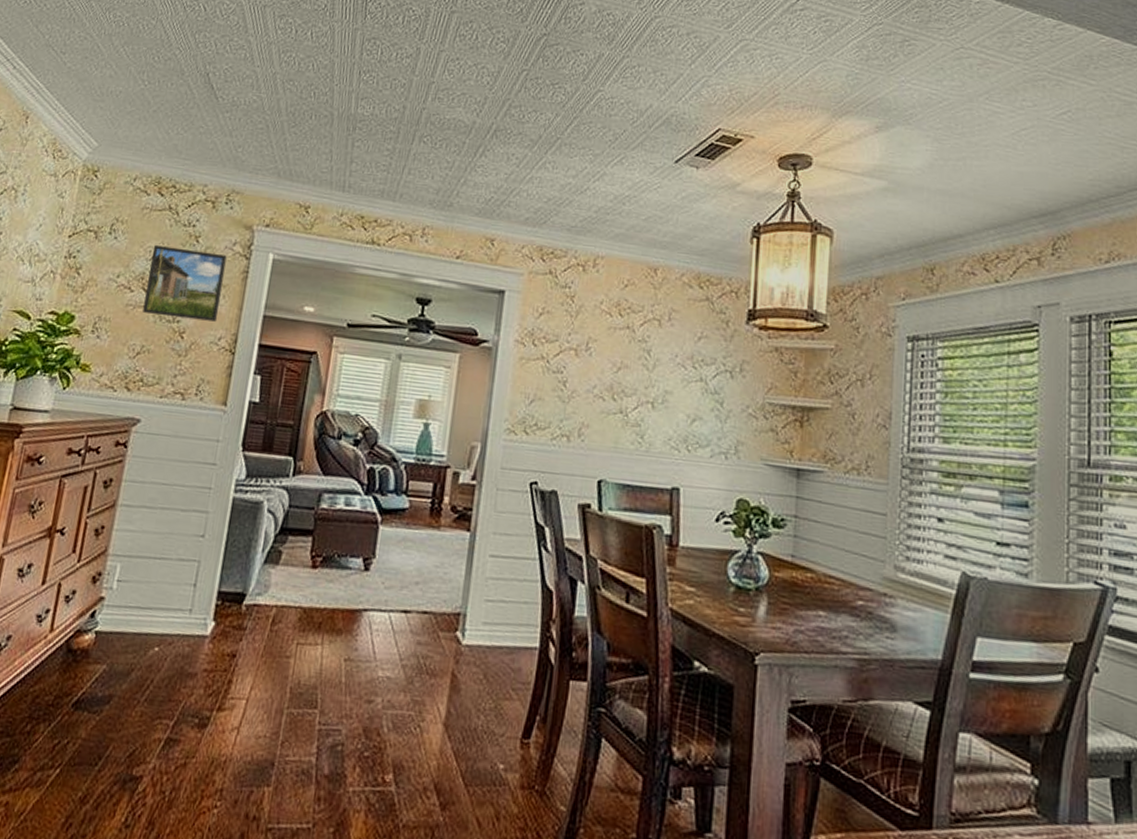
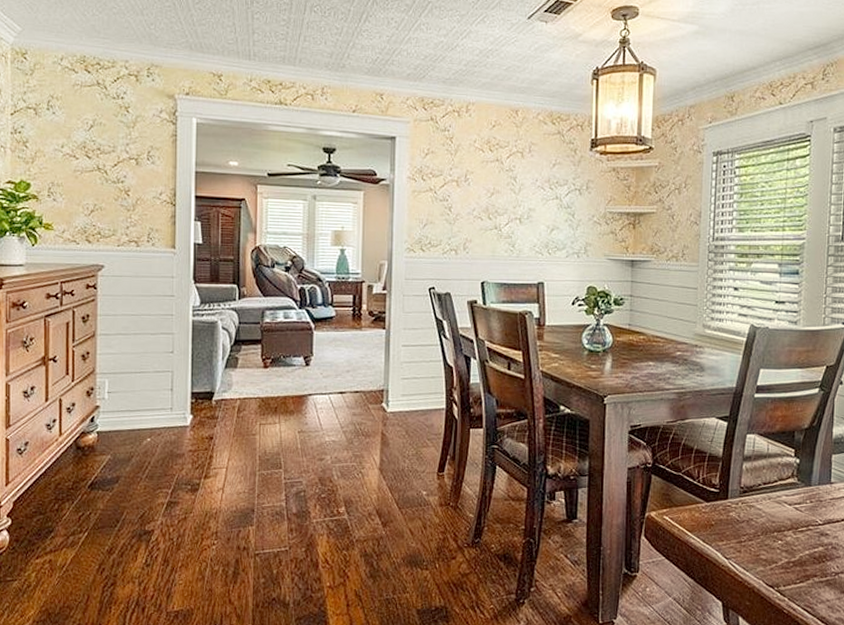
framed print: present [143,245,227,322] -> none [89,117,156,180]

